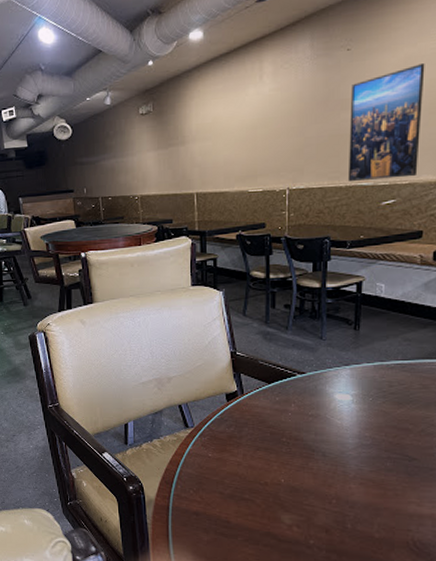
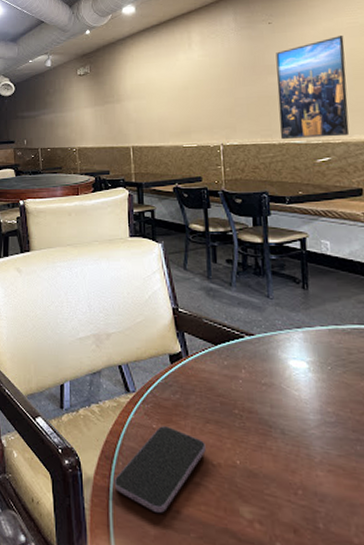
smartphone: none [173,455,255,523] -> present [114,426,206,513]

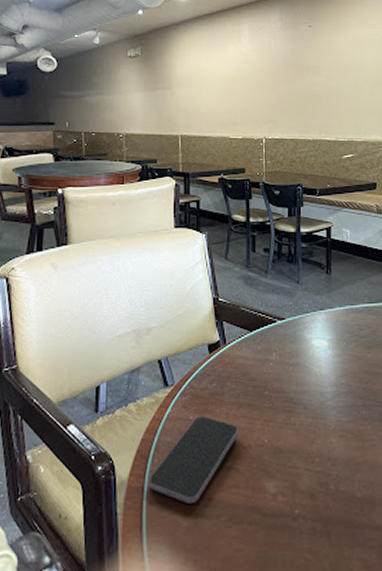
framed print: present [275,36,350,139] -> none [313,45,369,136]

